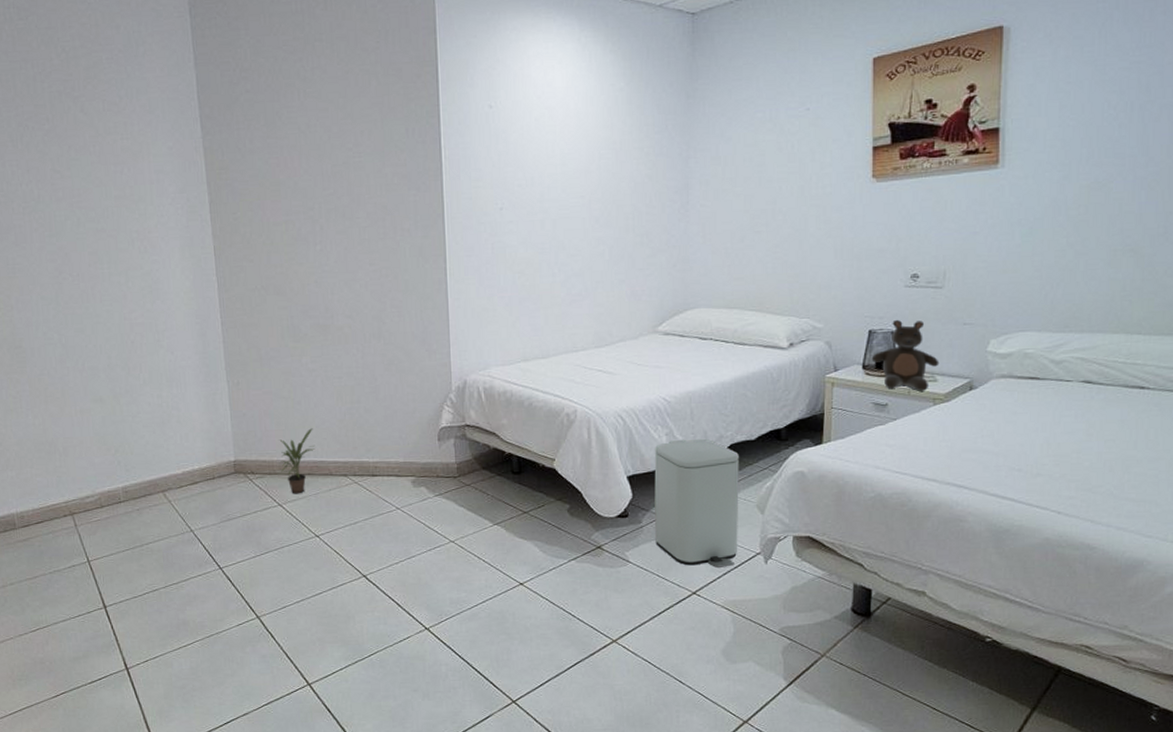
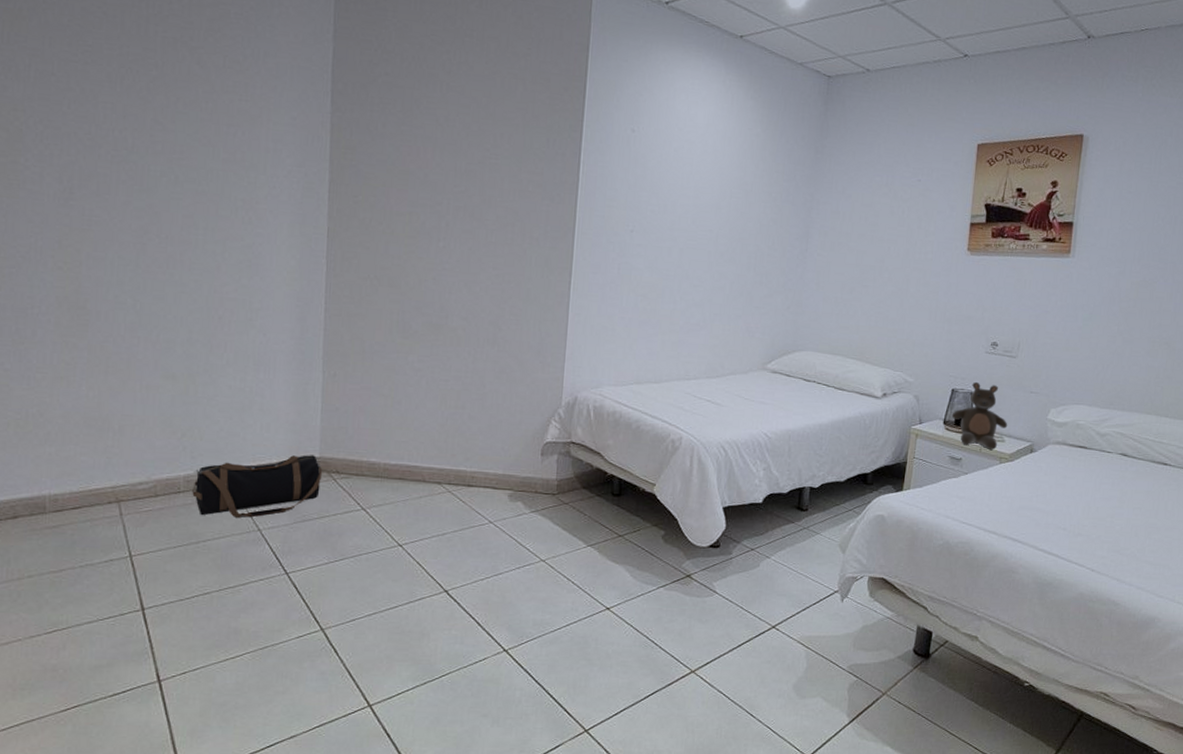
duffel bag: none [129,459,240,522] -> present [192,455,323,518]
potted plant: present [279,428,316,494] -> none [370,430,411,499]
pedal bin: present [654,438,740,569] -> none [742,475,829,604]

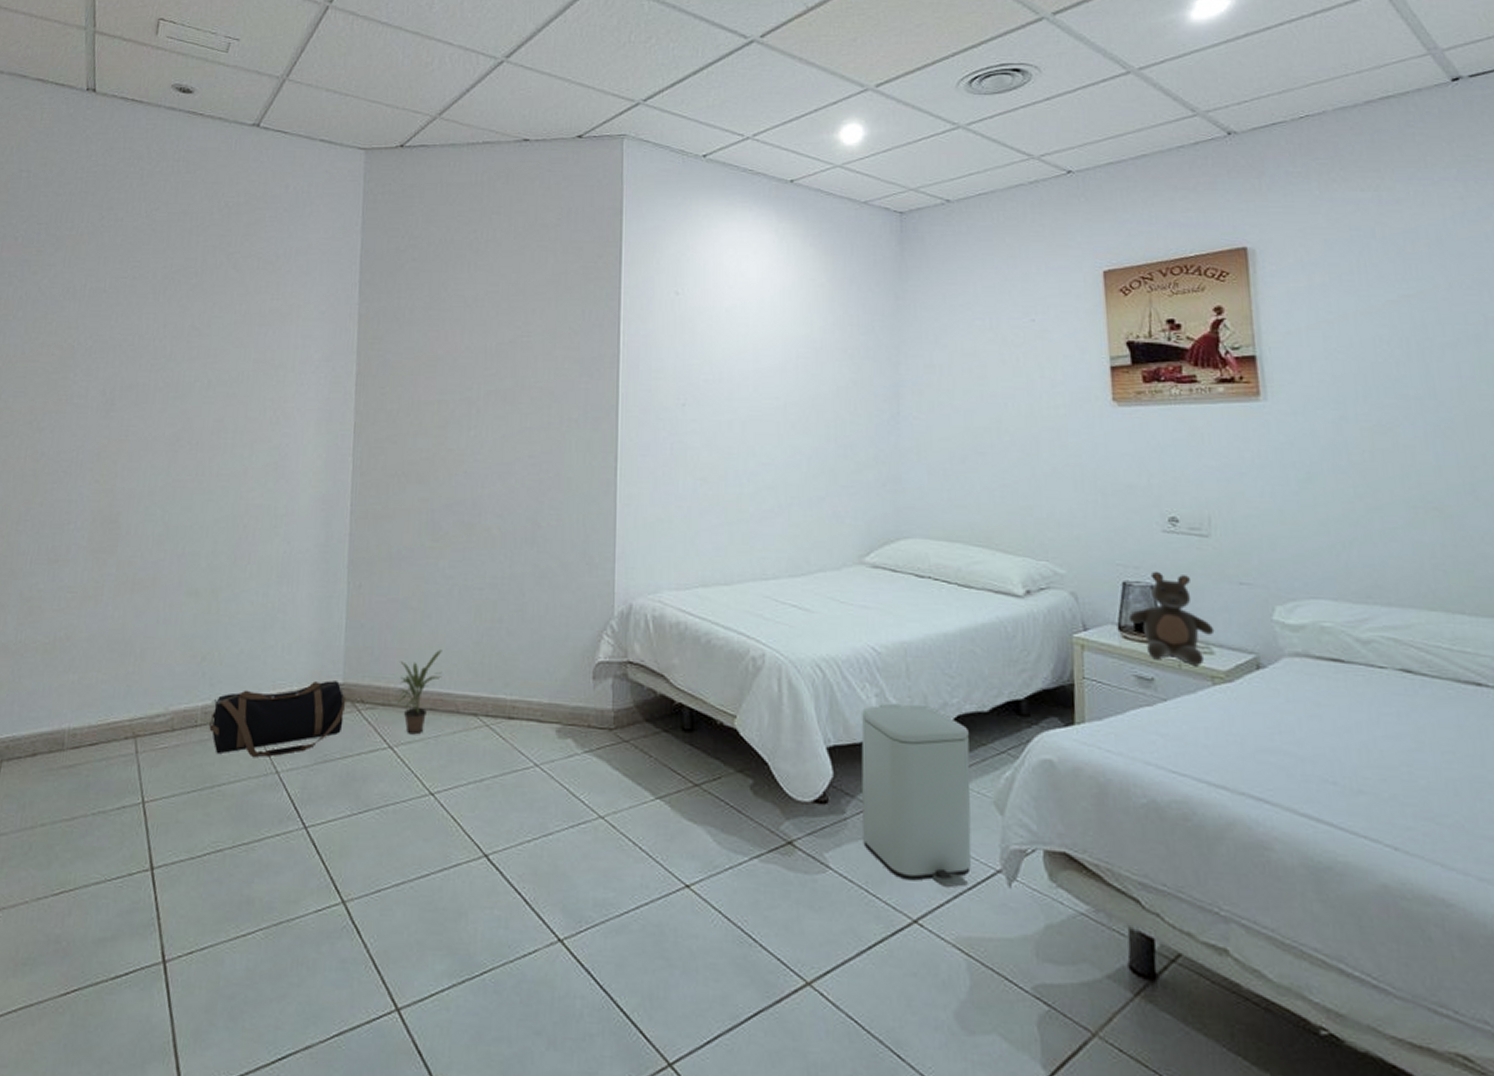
potted plant: none [370,430,411,499] -> present [397,650,443,735]
pedal bin: none [742,475,829,604] -> present [860,703,972,889]

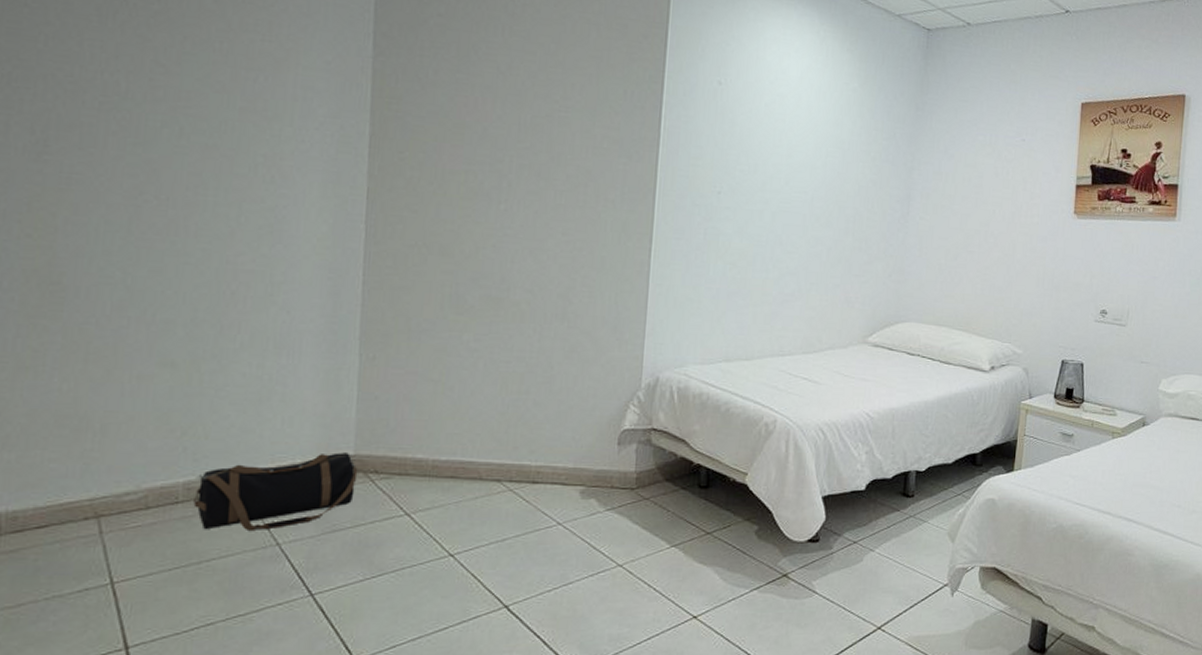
potted plant: present [397,650,443,735] -> none [415,420,465,502]
pedal bin: present [860,703,972,889] -> none [844,458,936,601]
stuffed bear: present [1128,571,1215,666] -> none [1062,352,1119,424]

